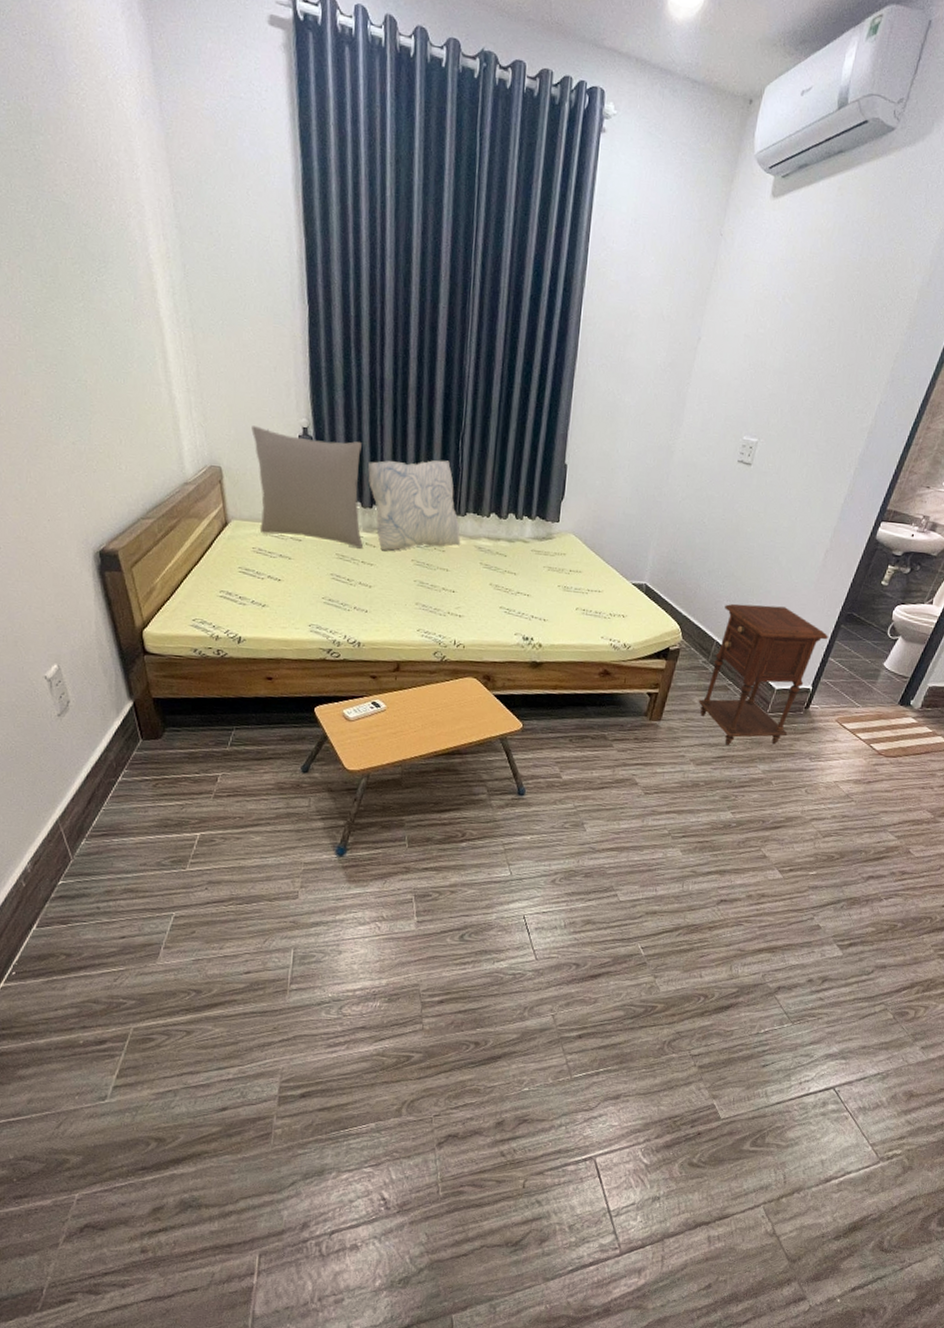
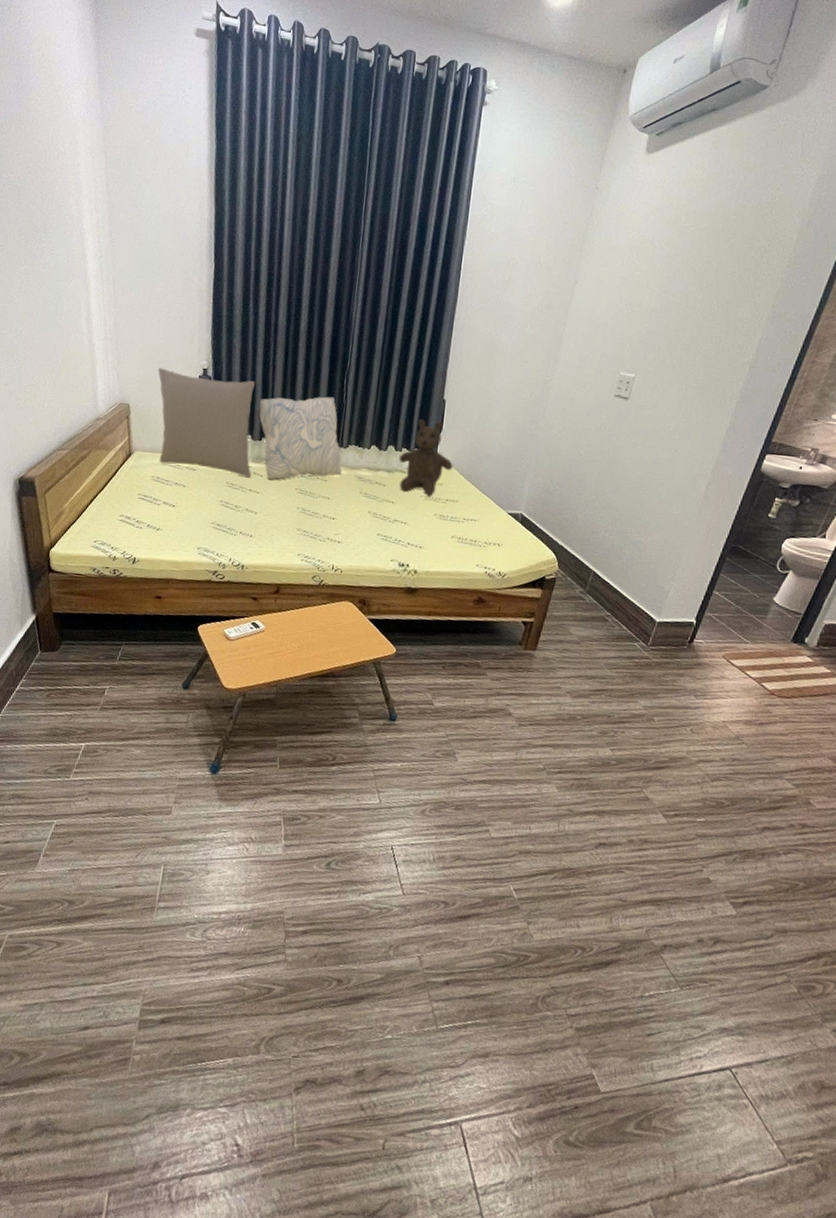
teddy bear: none [520,485,576,566] -> present [398,419,453,495]
nightstand: present [698,603,828,746] -> none [574,534,712,679]

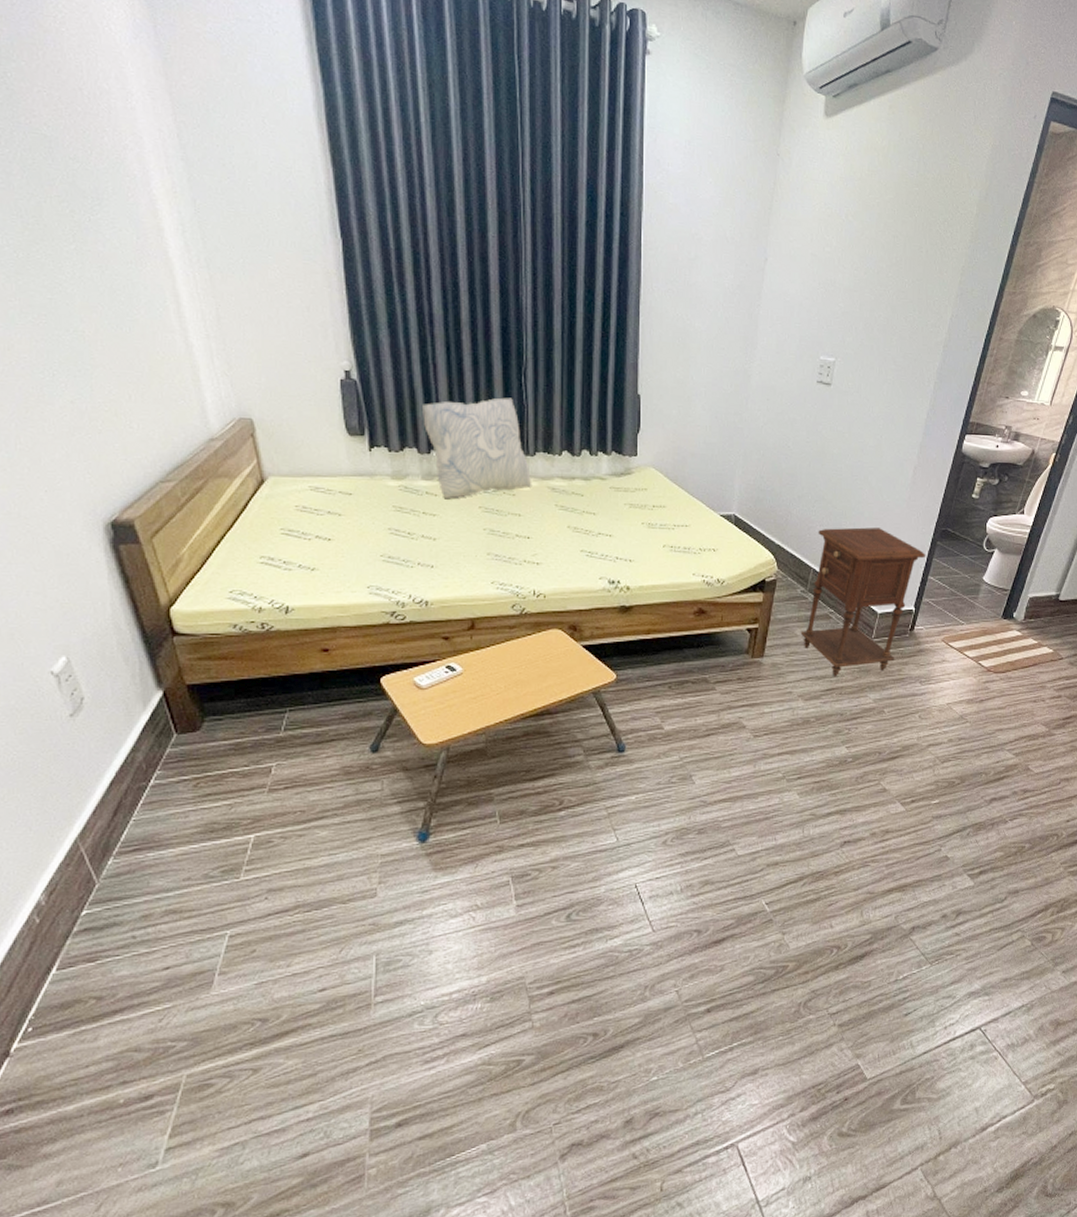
pillow: present [158,368,255,478] -> none [285,372,422,499]
teddy bear: present [398,419,453,495] -> none [595,418,656,502]
nightstand: none [574,534,712,679] -> present [800,527,925,677]

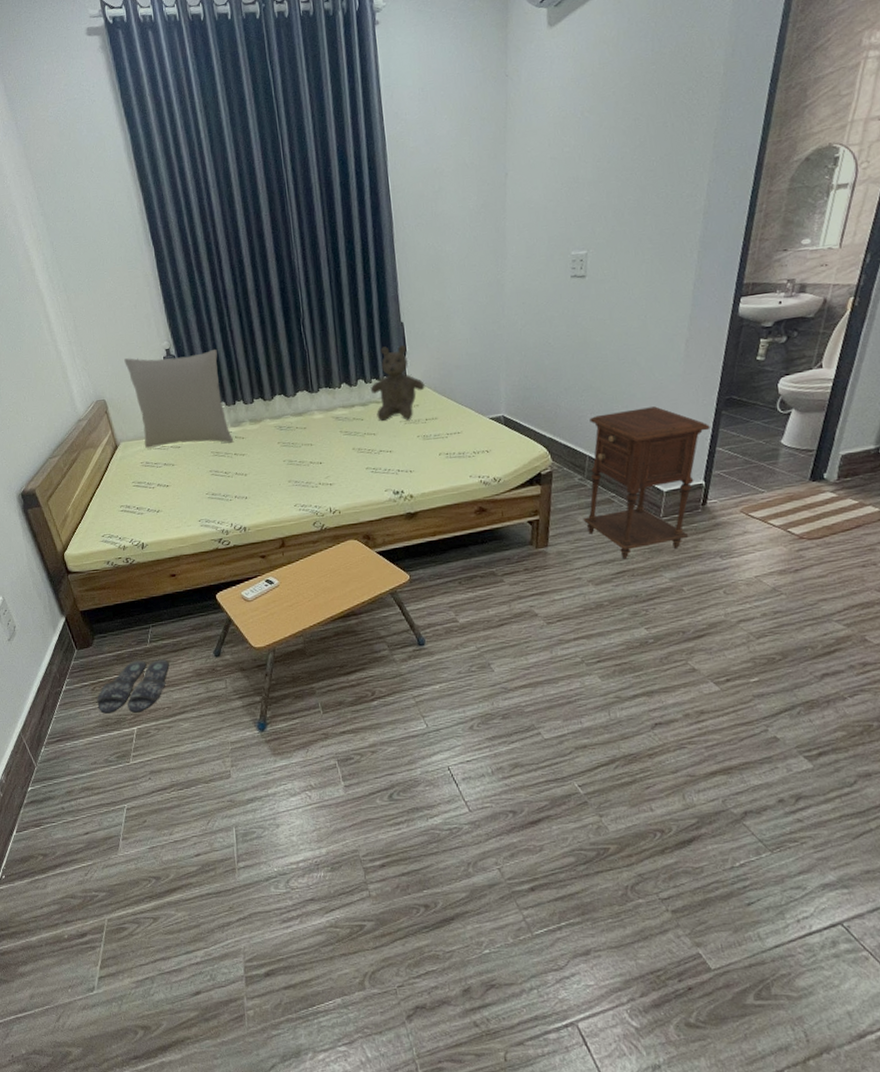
slippers: none [200,751,308,817] -> present [97,659,169,714]
pillow: none [285,372,422,499] -> present [124,349,233,448]
cushion: present [423,397,532,500] -> none [225,346,319,441]
teddy bear: none [595,418,656,502] -> present [370,344,425,421]

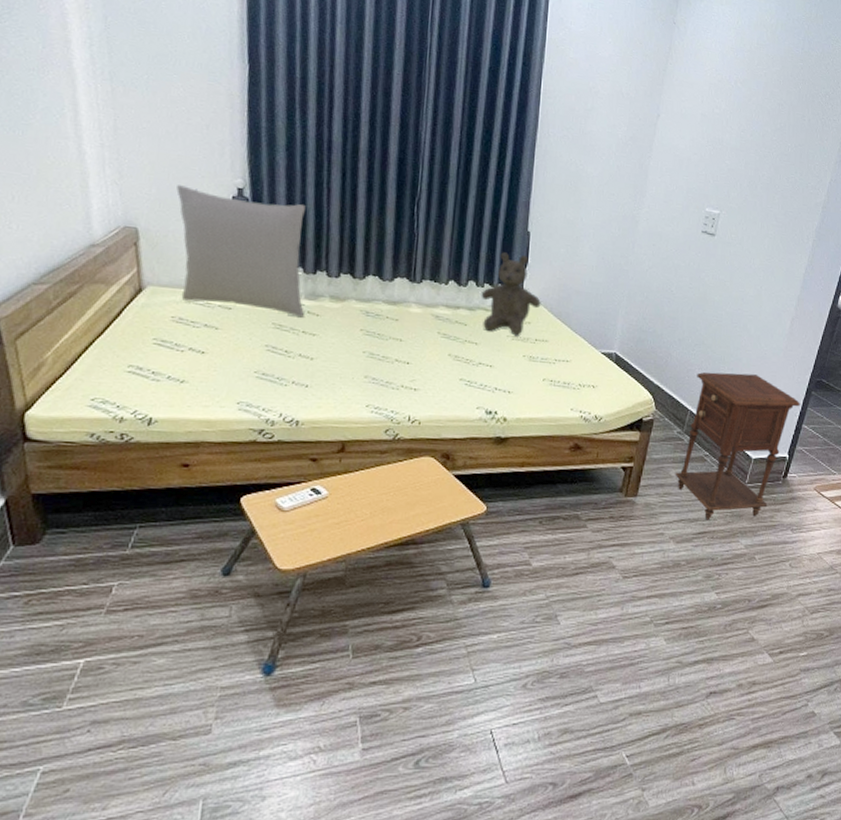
slippers: present [97,659,169,714] -> none [29,569,154,640]

